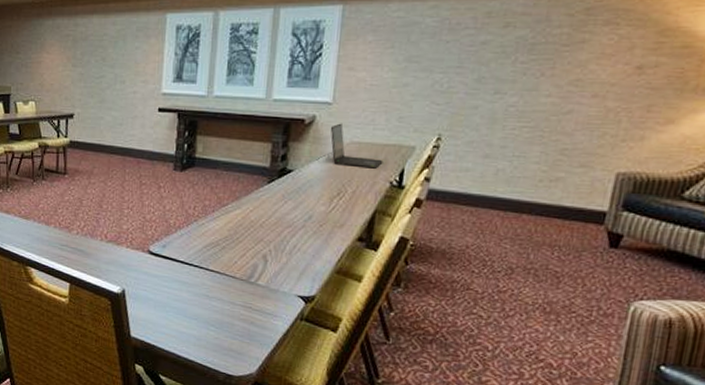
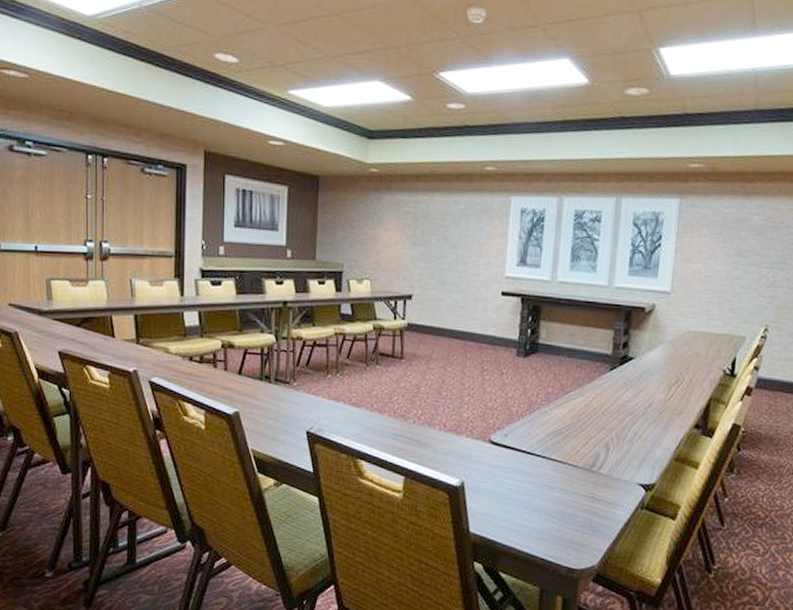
laptop: present [330,123,384,170] -> none [668,312,717,359]

